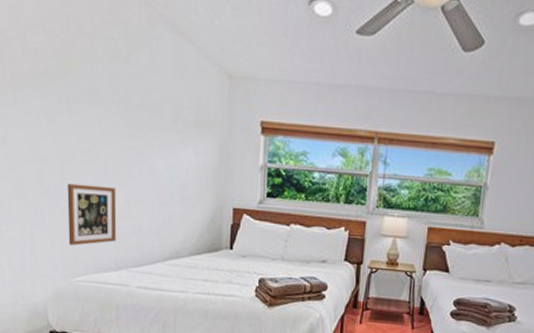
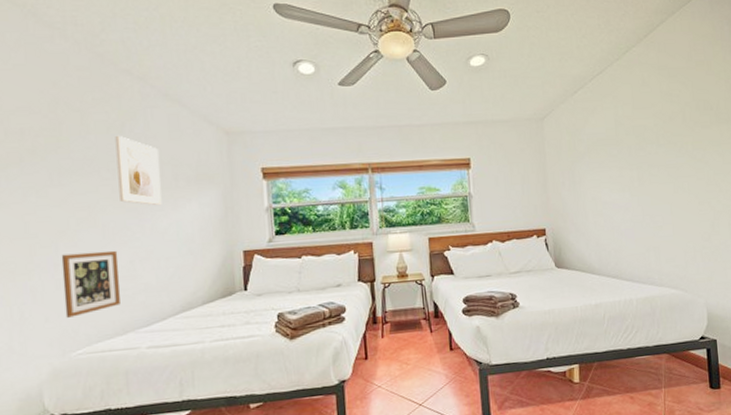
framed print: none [121,65,160,148] -> present [115,135,162,206]

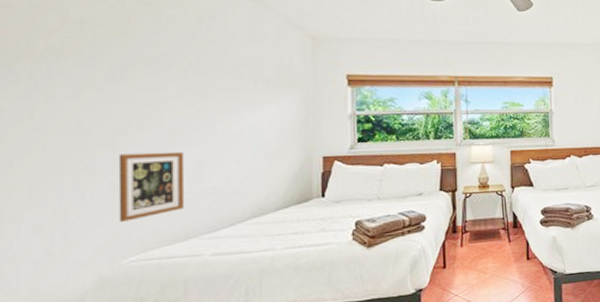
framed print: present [115,135,162,206] -> none [190,32,238,108]

